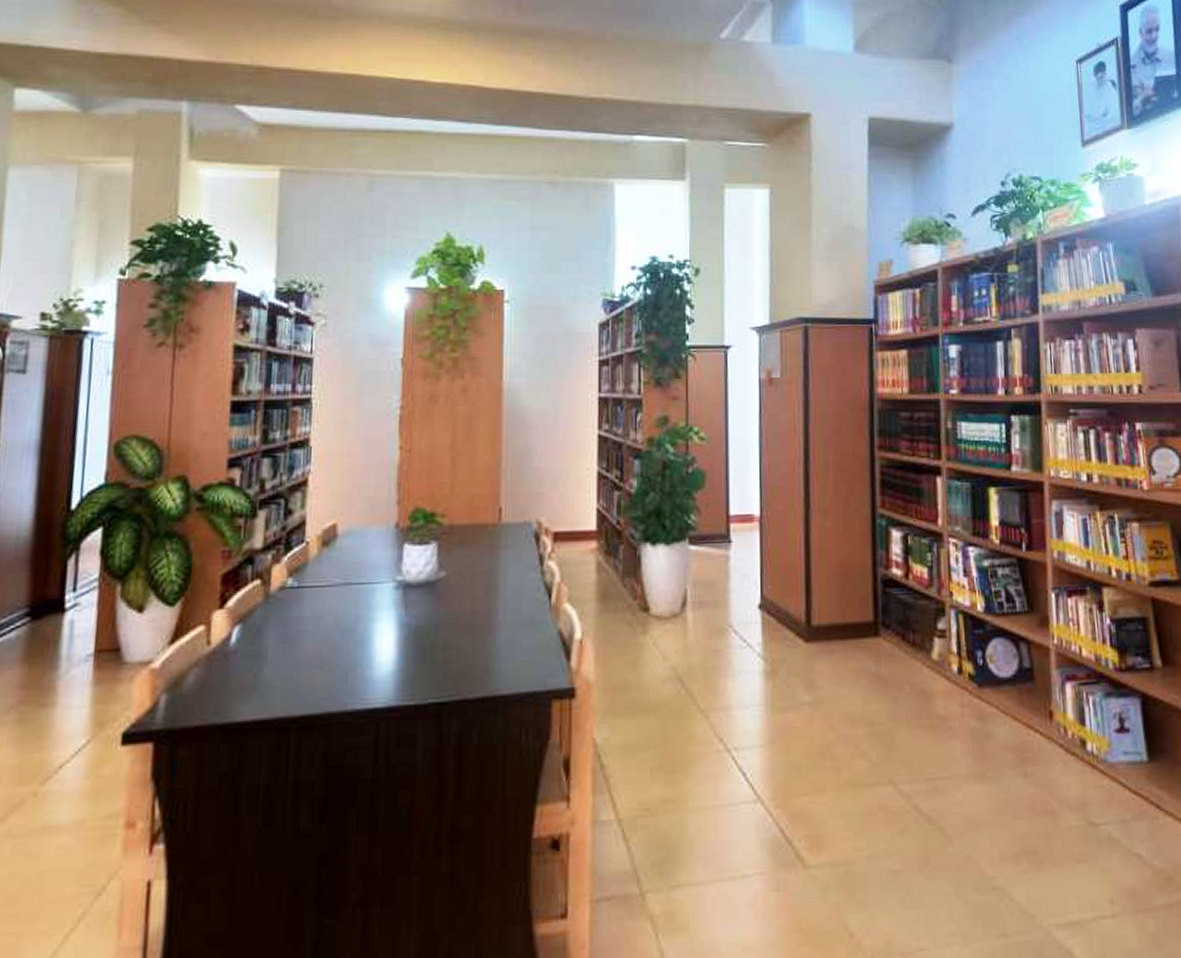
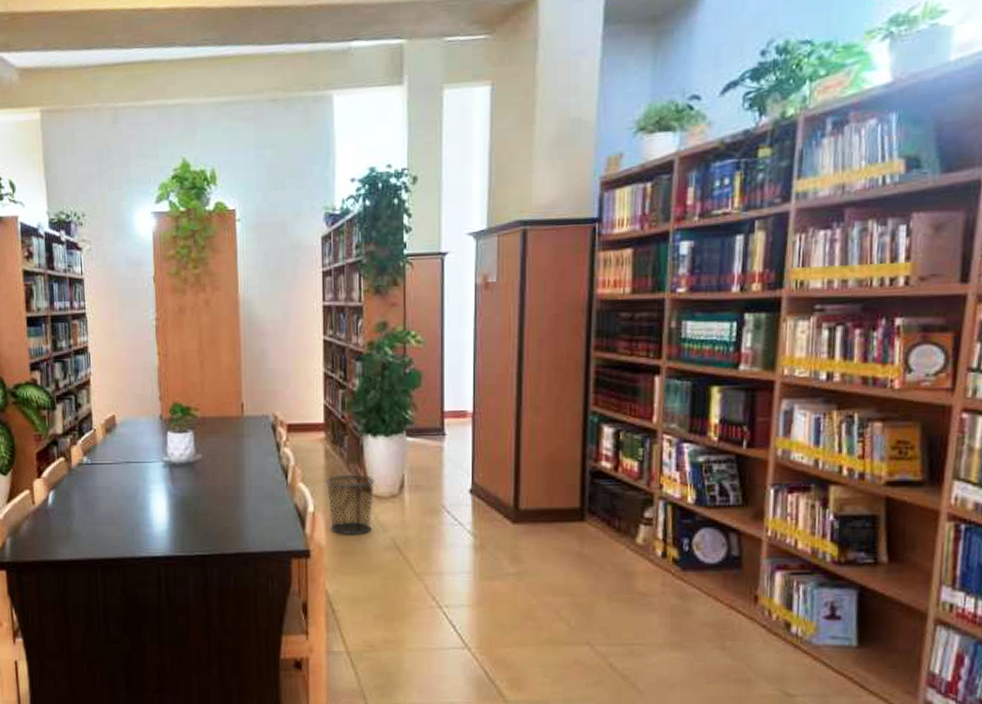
waste bin: none [597,591,654,667] -> present [326,474,375,535]

